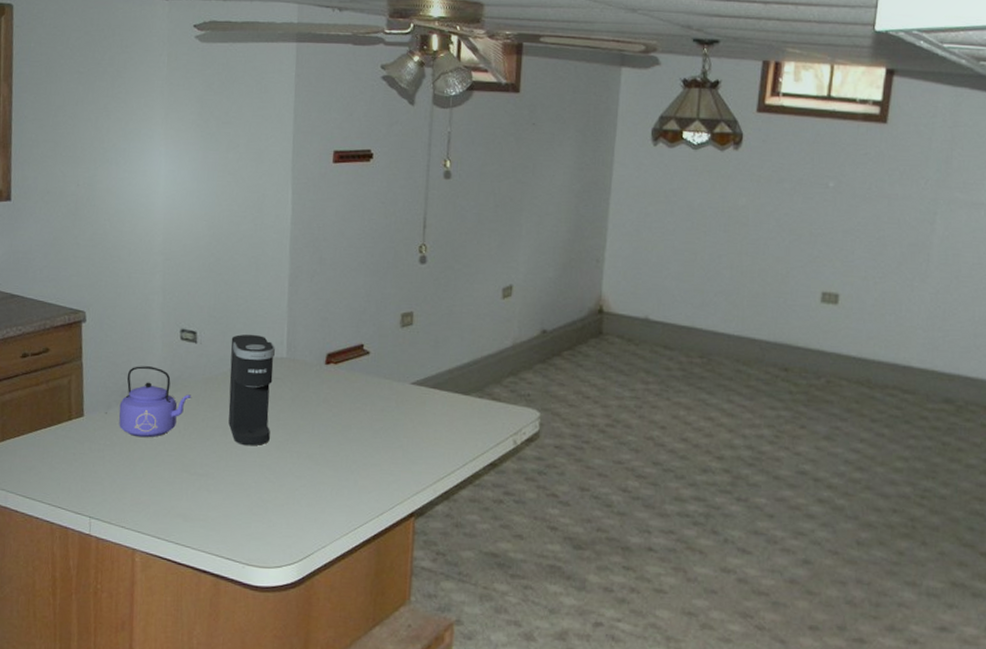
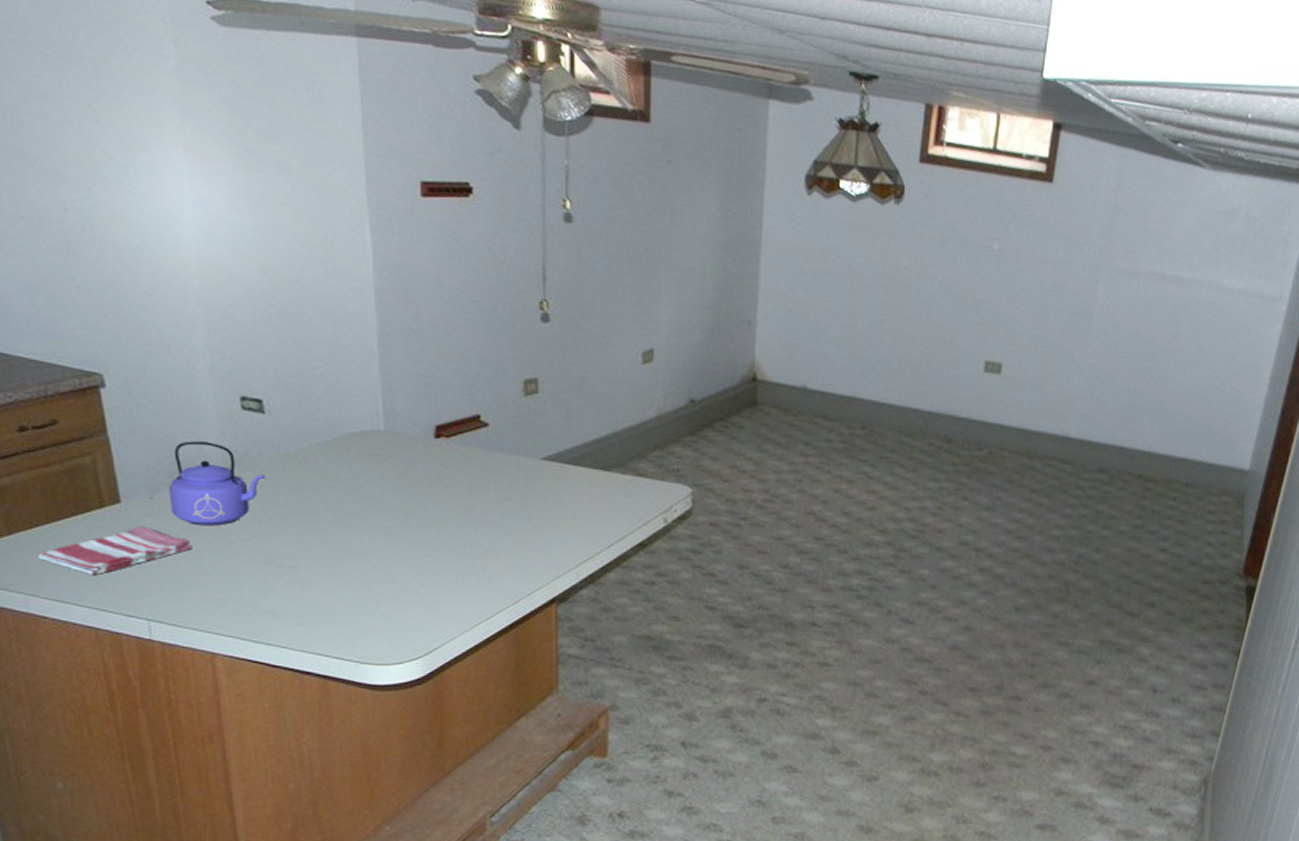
dish towel: none [20,436,129,477] -> present [38,526,191,575]
coffee maker: present [228,334,276,446] -> none [310,402,373,533]

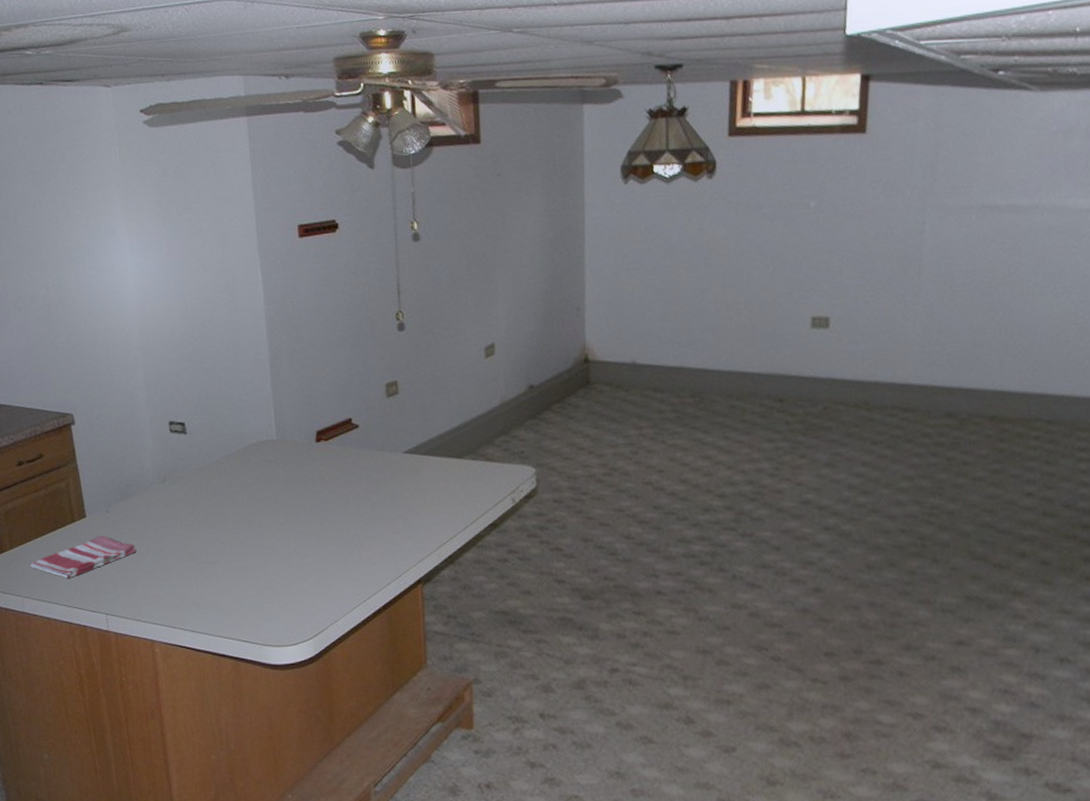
kettle: present [168,441,265,526] -> none [119,461,188,533]

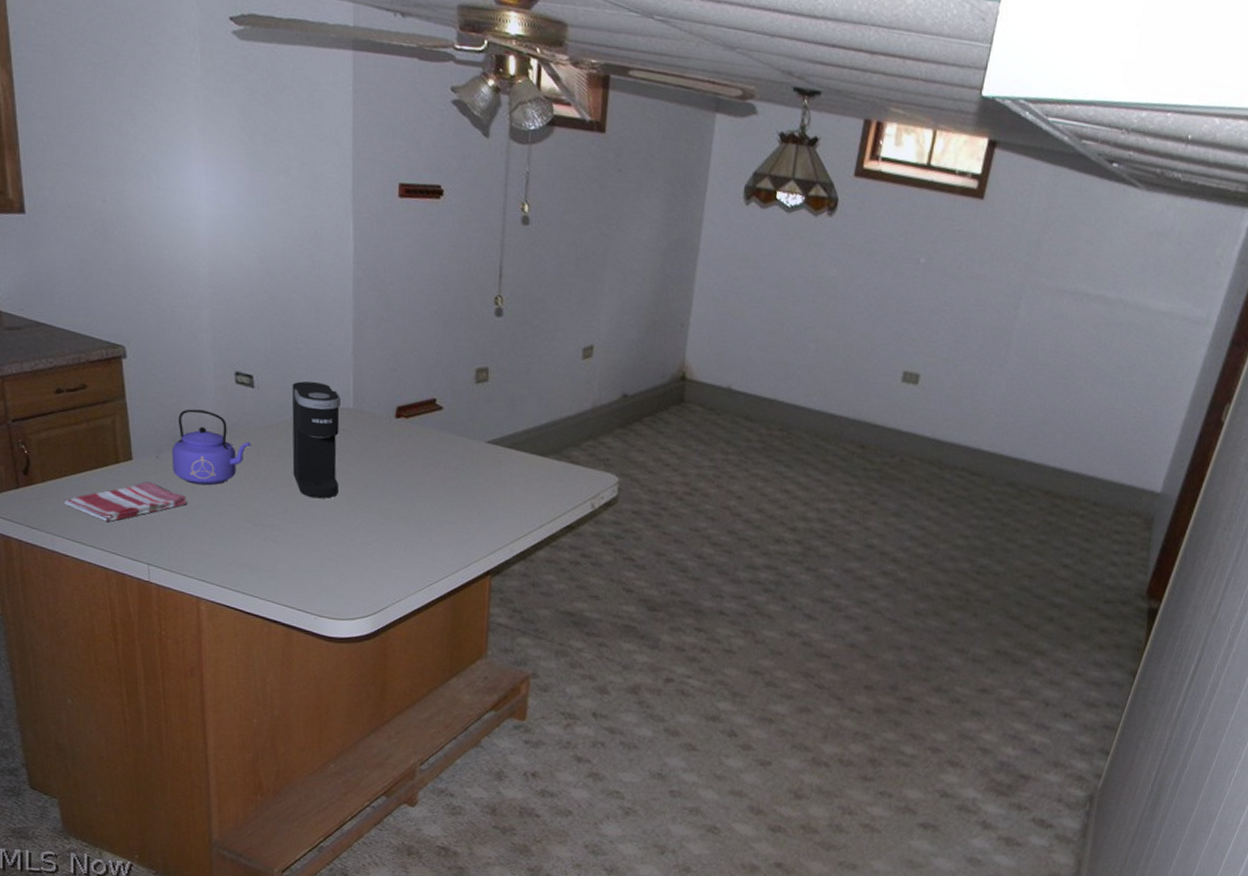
kettle: none [119,461,188,533] -> present [171,409,251,486]
coffee maker: none [220,419,270,531] -> present [291,381,342,499]

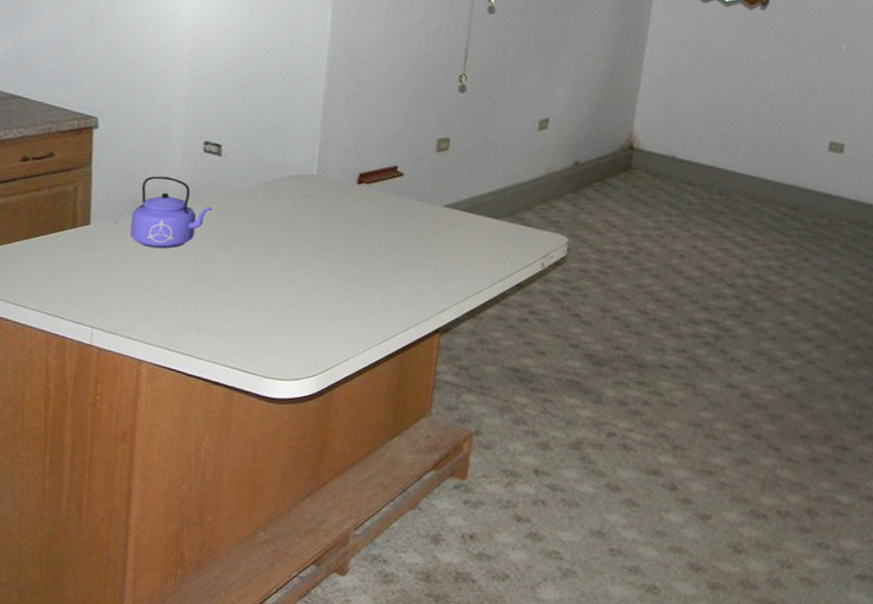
dish towel: present [64,481,186,522] -> none [13,245,140,285]
coffee maker: present [291,381,342,499] -> none [251,150,306,261]

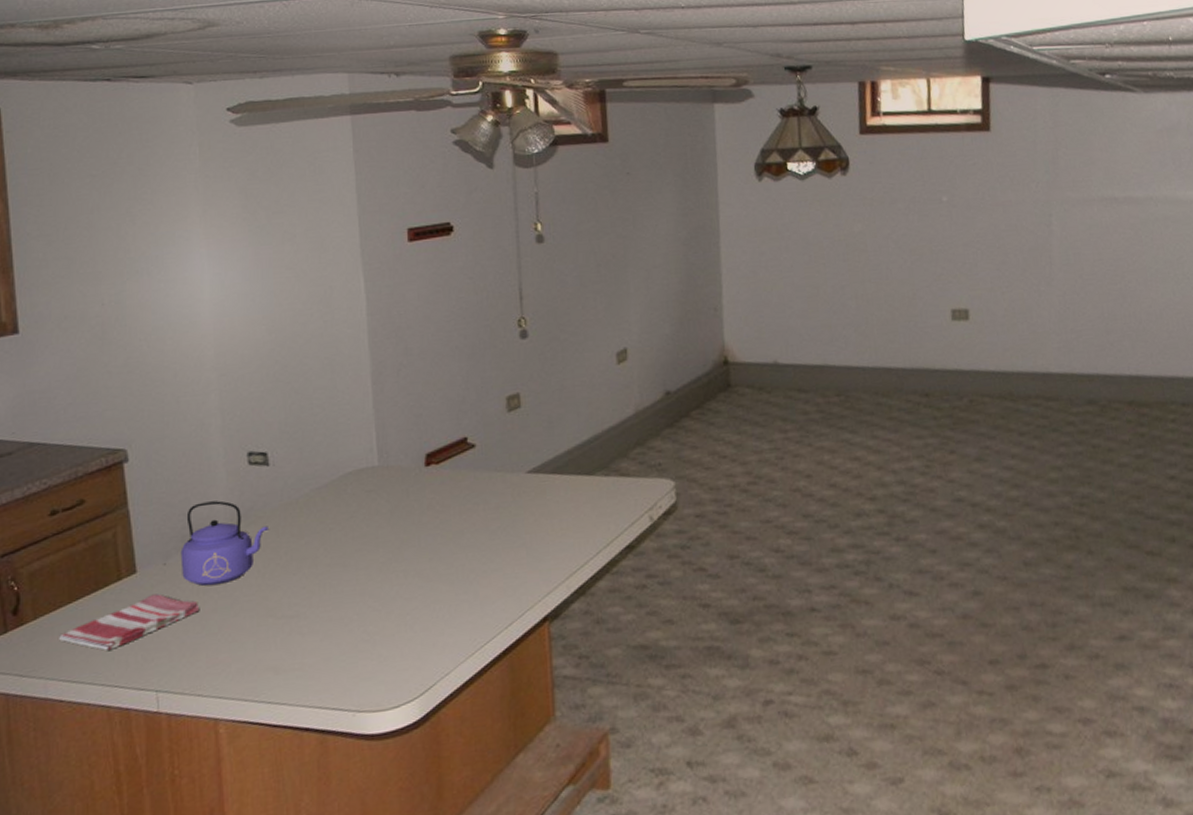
dish towel: none [13,245,140,285] -> present [59,594,199,651]

